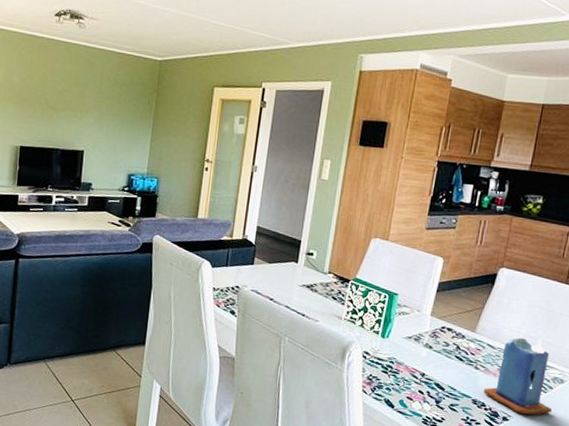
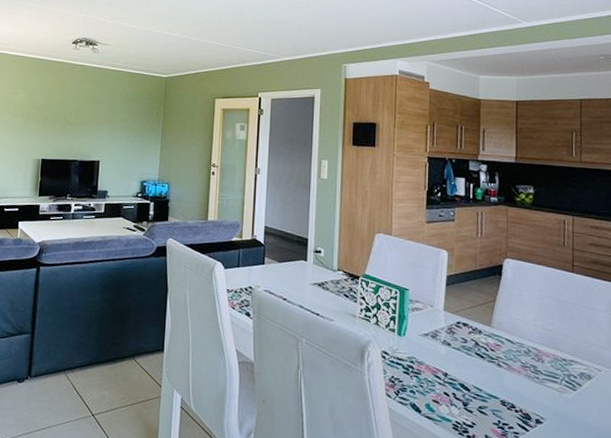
candle: present [483,337,552,415] -> none [511,331,585,416]

